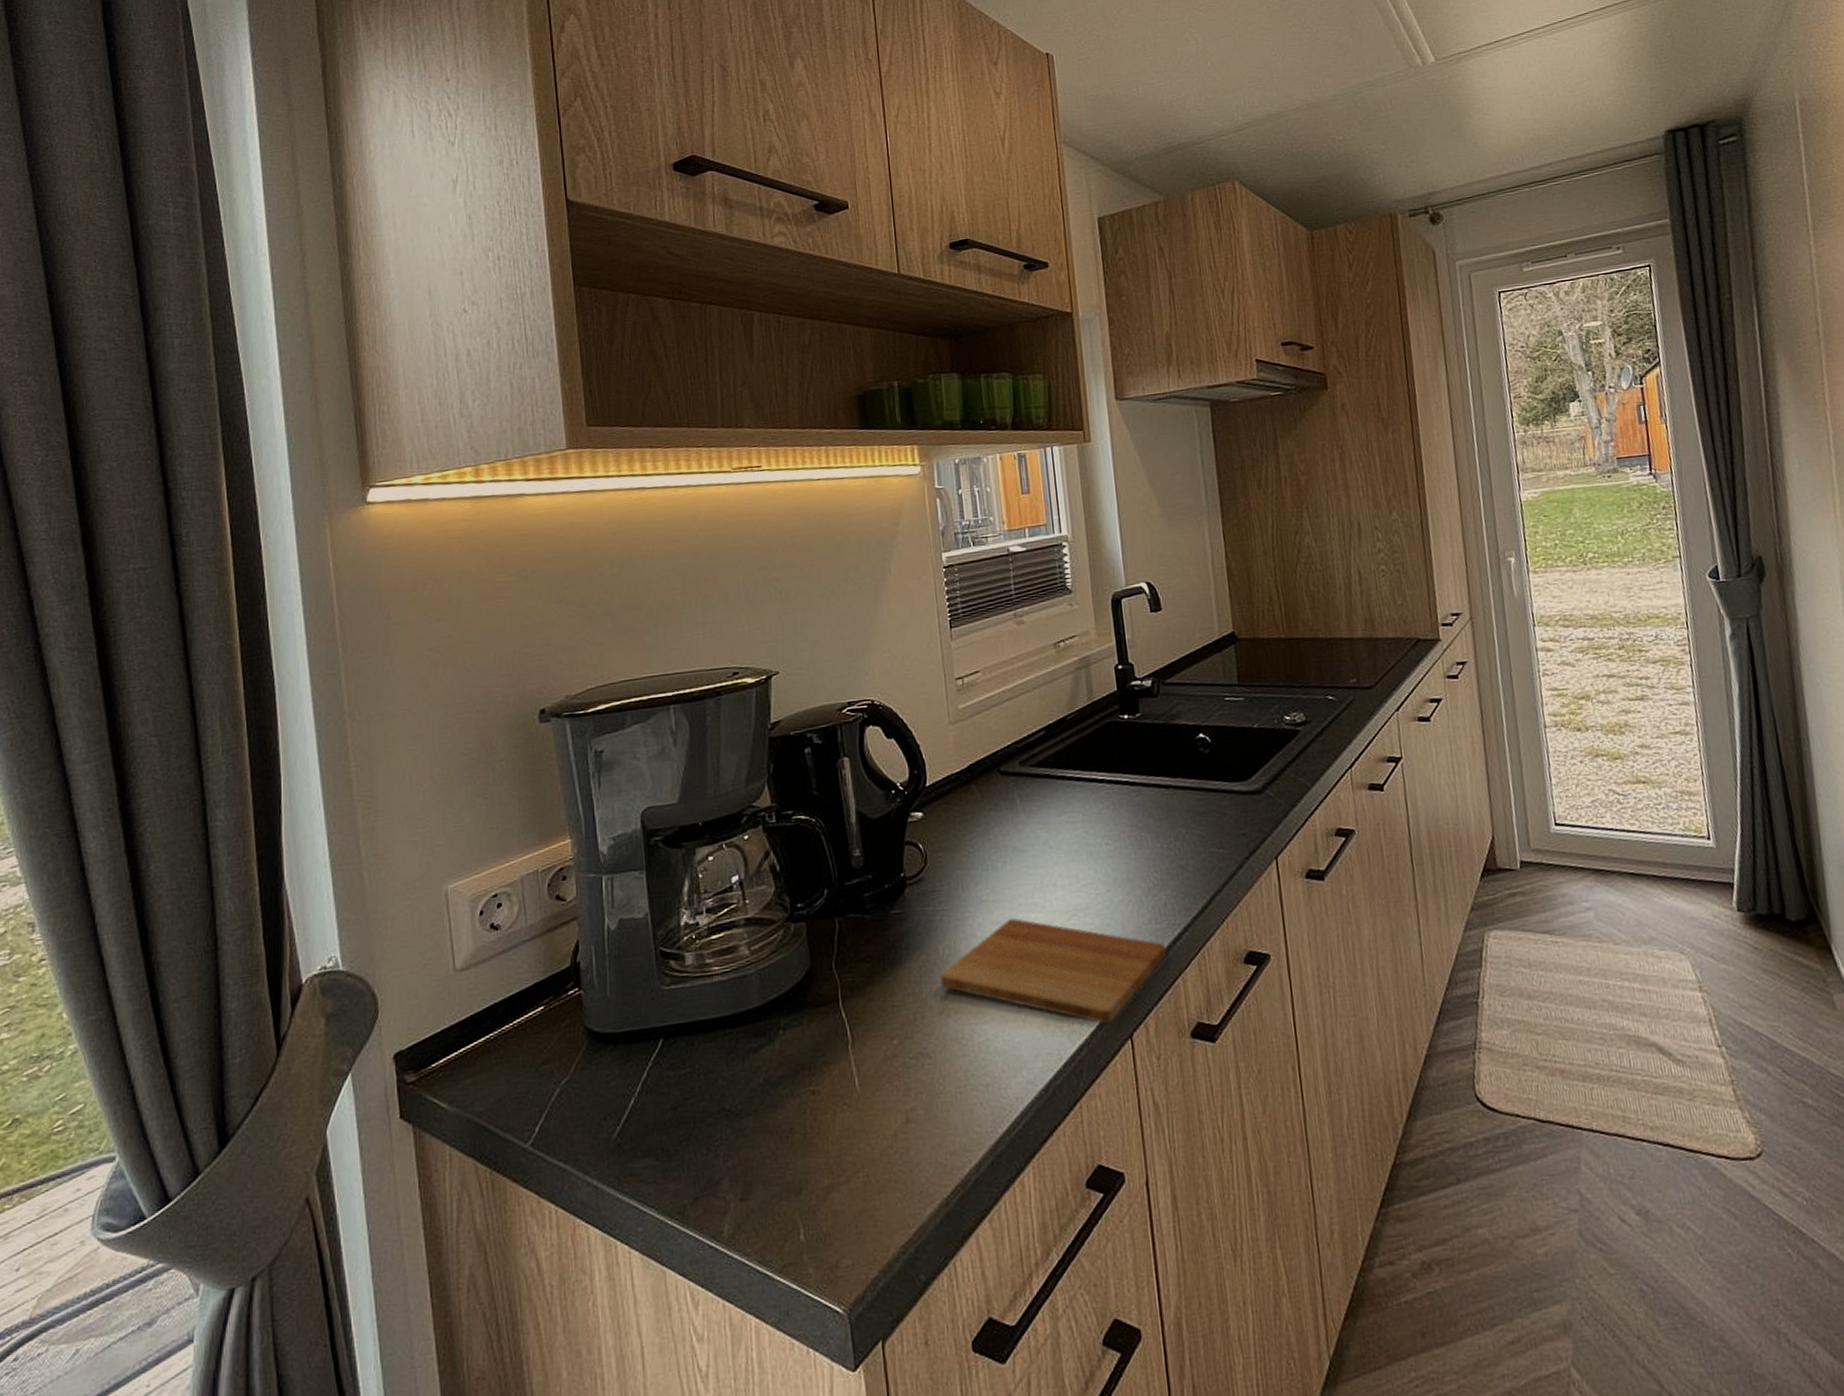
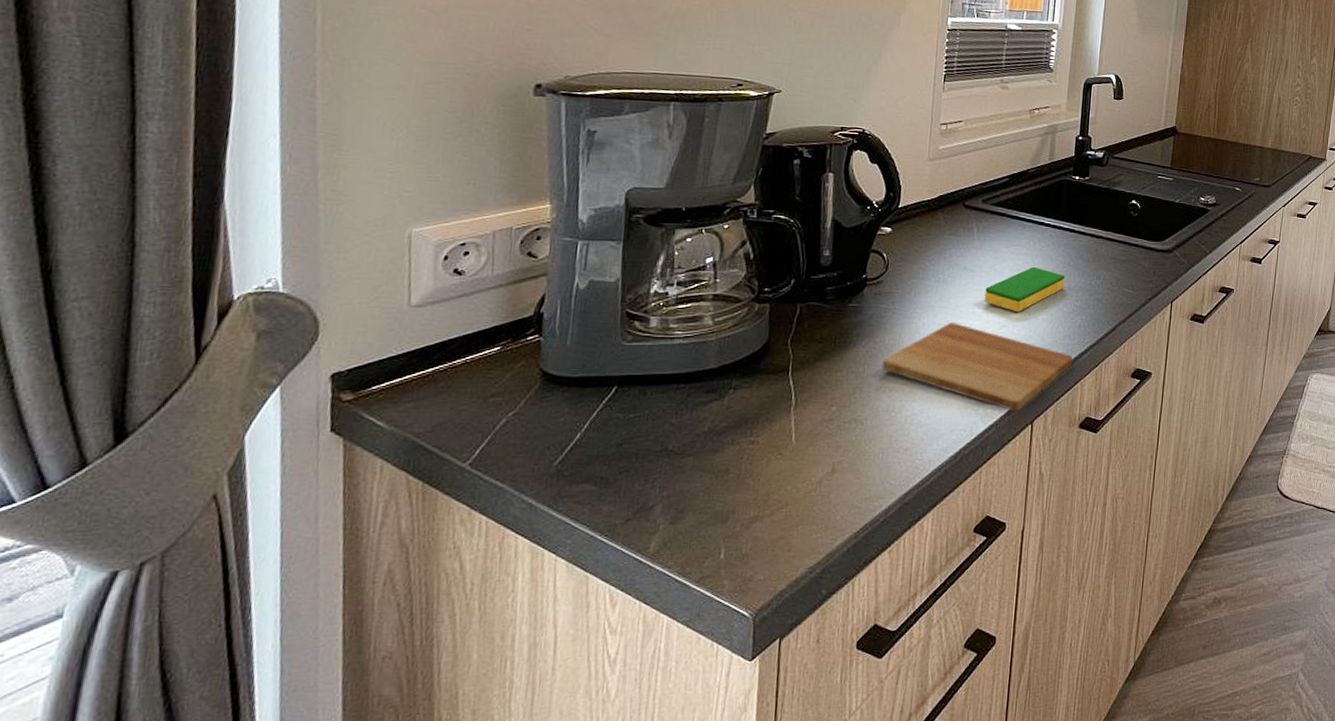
dish sponge: none [1042,835,1137,896] -> present [984,266,1066,312]

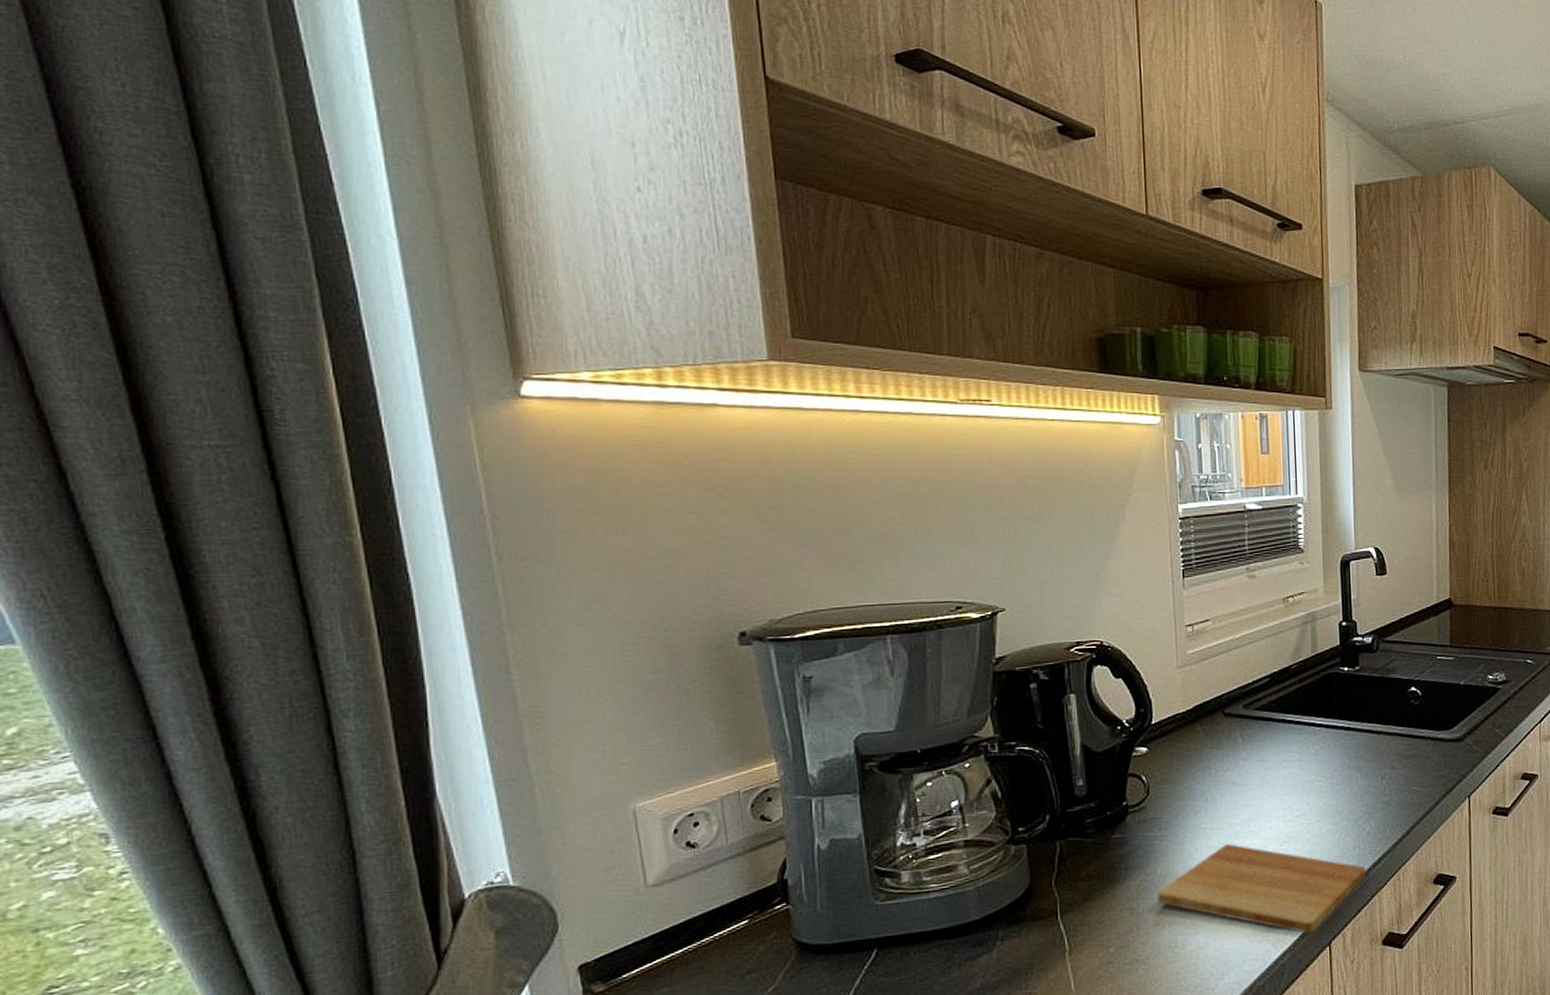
dish sponge: present [984,266,1066,312] -> none [1259,773,1347,825]

